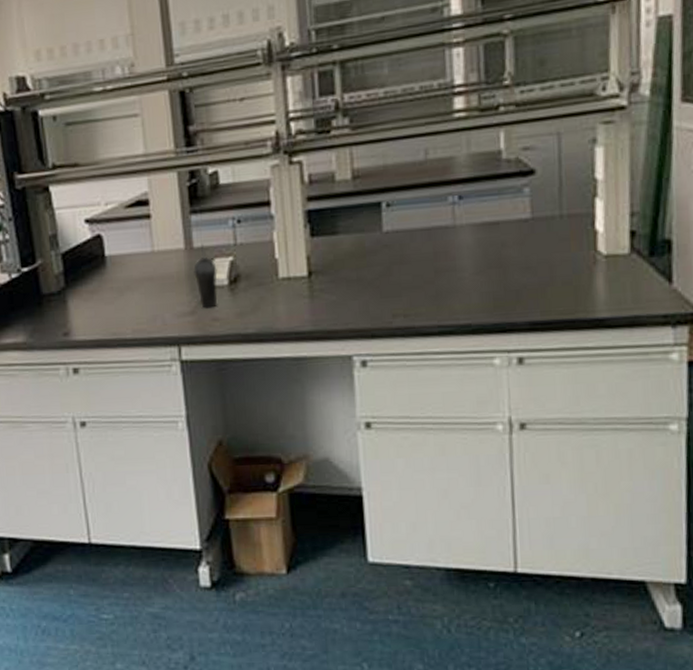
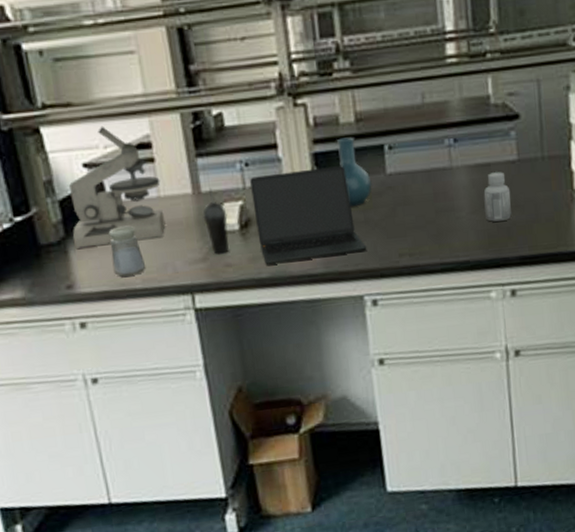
microscope: none [71,184,158,300] -> present [68,126,166,250]
salt shaker: none [104,278,137,327] -> present [108,225,146,277]
laptop: none [241,223,358,321] -> present [250,166,367,265]
flask: none [331,194,367,264] -> present [336,137,372,206]
medicine bottle: none [490,231,522,284] -> present [483,172,512,222]

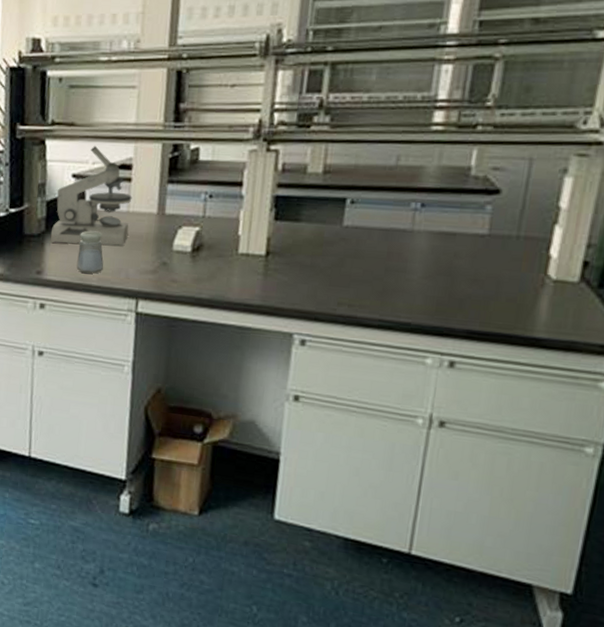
beverage cup: present [203,187,229,254] -> none [161,211,184,270]
laptop: present [250,166,367,265] -> none [206,208,307,294]
flask: present [336,137,372,206] -> none [298,186,326,250]
medicine bottle: present [483,172,512,222] -> none [438,242,473,292]

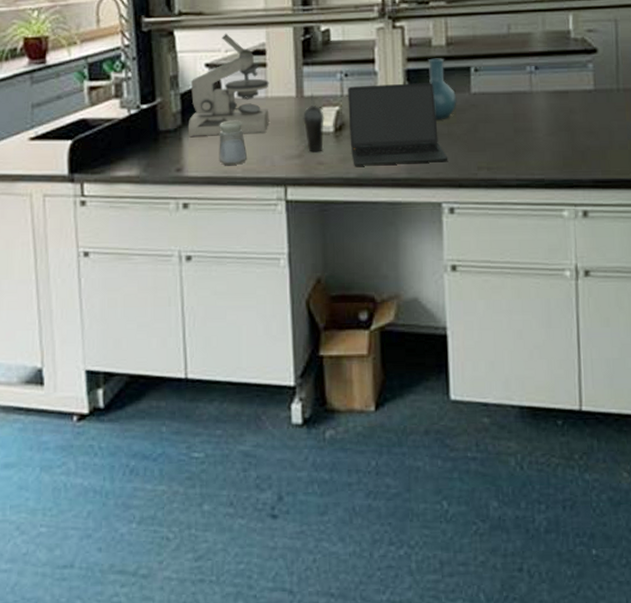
beverage cup: none [161,211,184,270] -> present [303,93,325,152]
laptop: none [206,208,307,294] -> present [348,83,448,166]
flask: none [298,186,326,250] -> present [427,58,457,119]

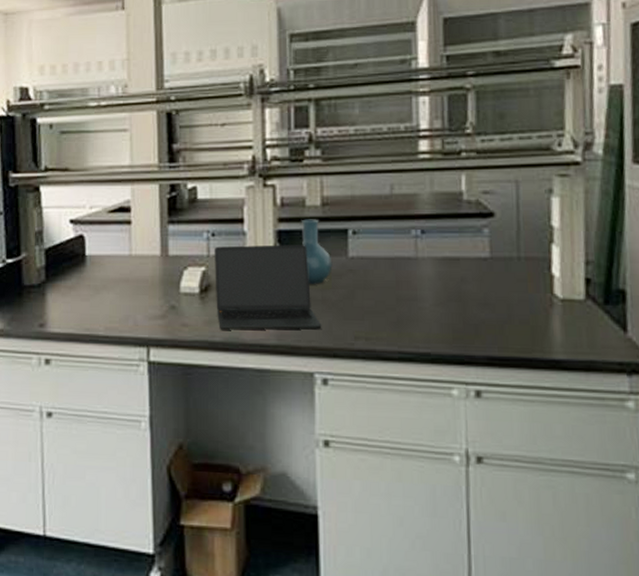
microscope: present [188,33,269,138] -> none [51,189,134,293]
salt shaker: present [219,120,248,165] -> none [81,277,110,323]
beverage cup: present [303,93,325,152] -> none [167,252,190,314]

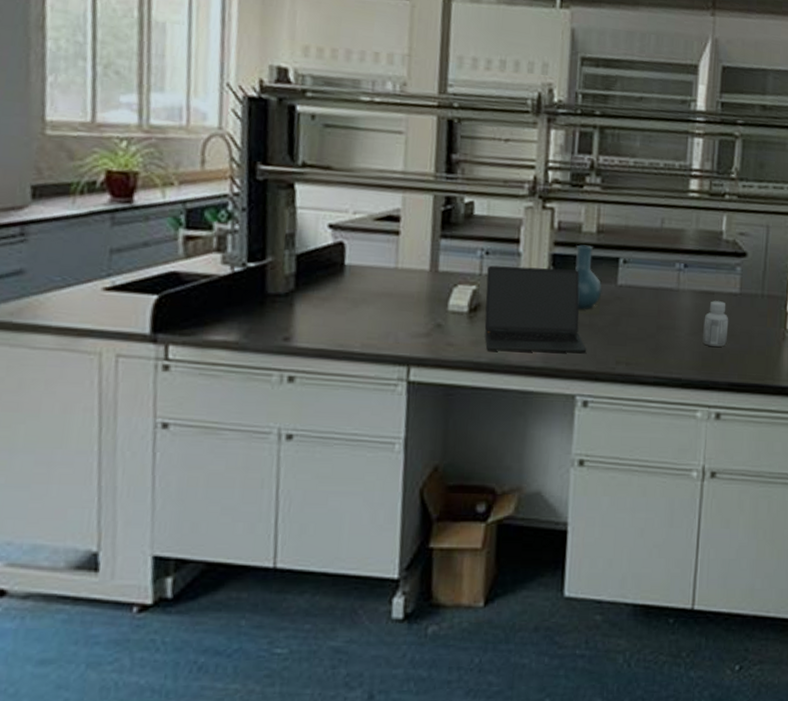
medicine bottle: none [450,267,481,318] -> present [703,301,729,348]

